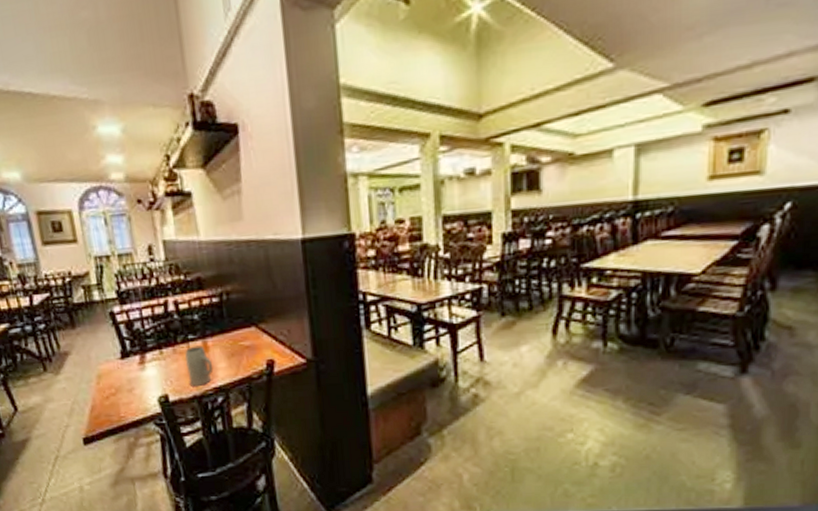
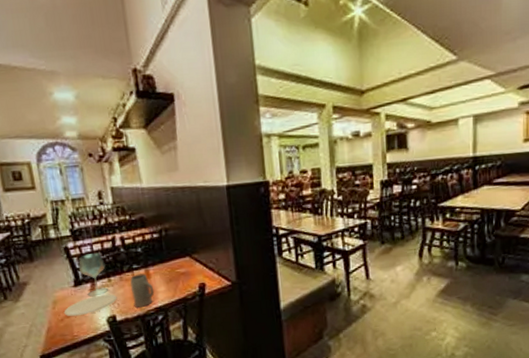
plate: none [109,369,170,395] -> present [63,294,117,317]
wine glass: none [126,318,159,372] -> present [79,252,108,297]

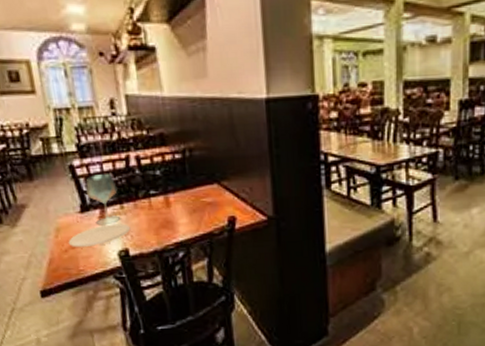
beer mug: present [130,273,155,308] -> none [146,201,175,242]

